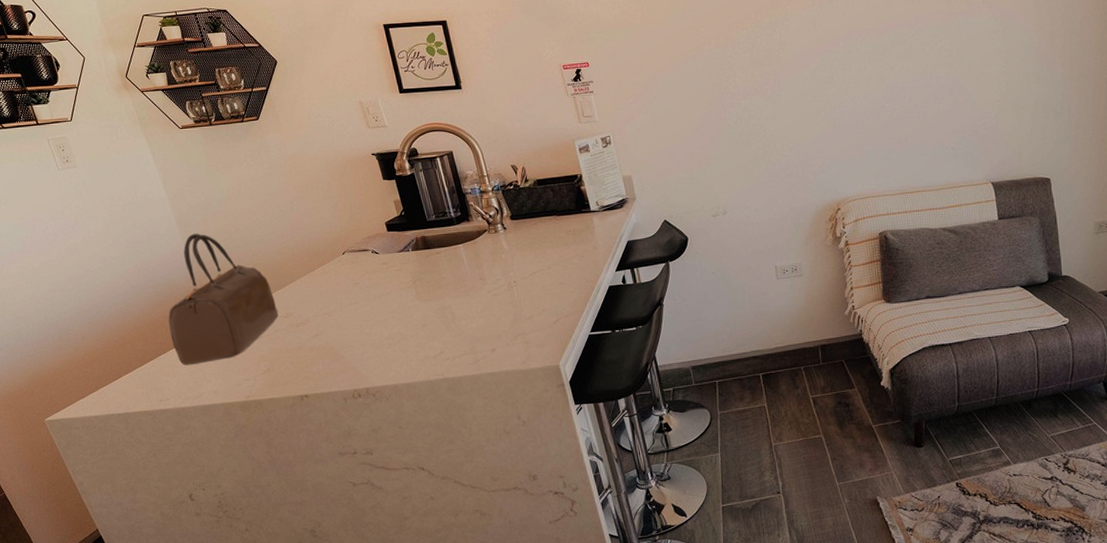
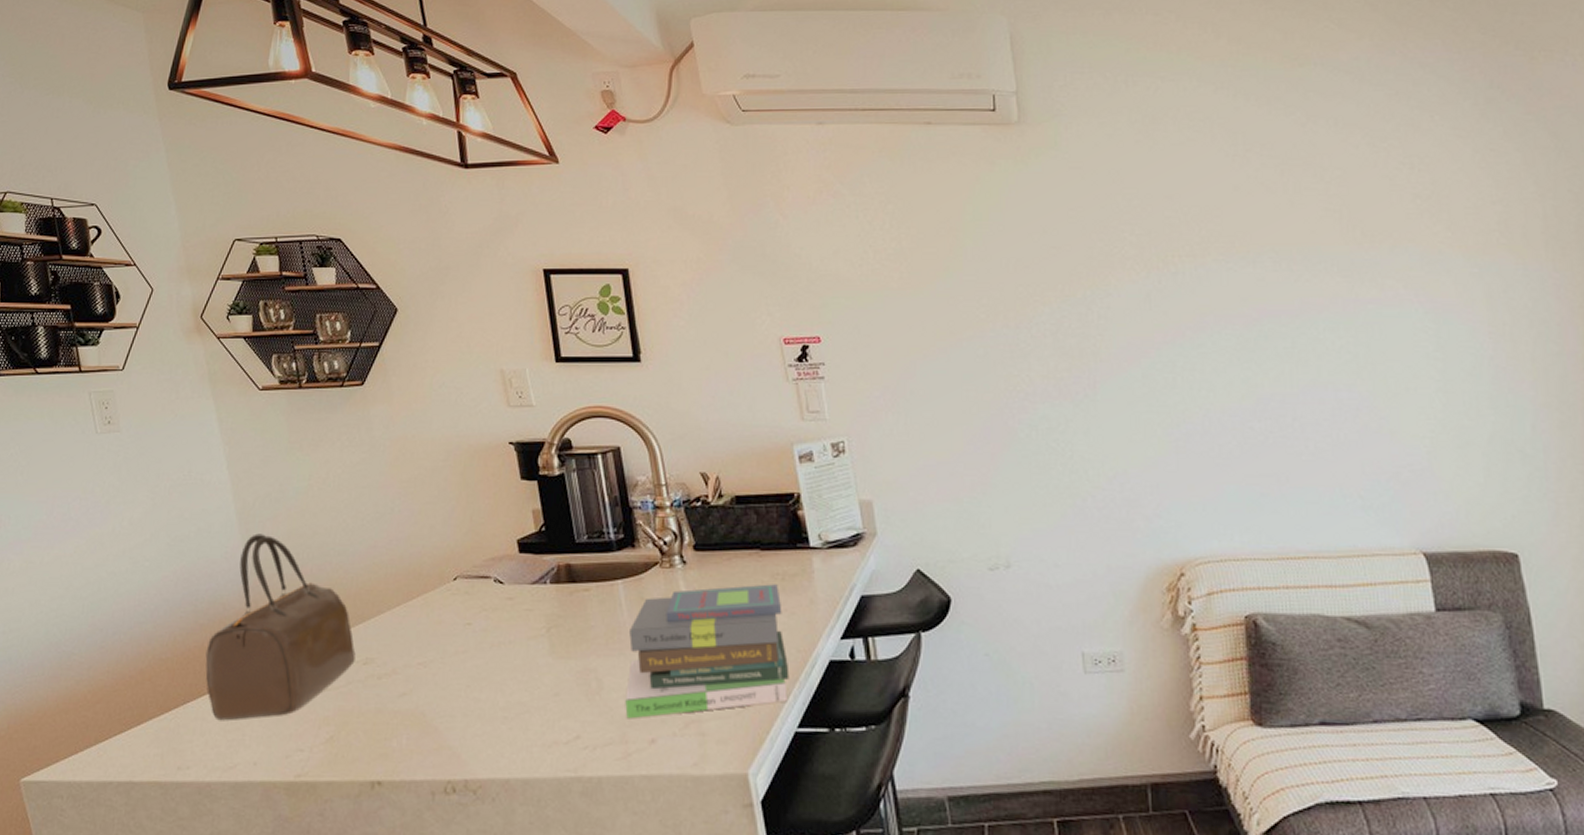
books: none [471,238,583,337] -> present [625,584,790,719]

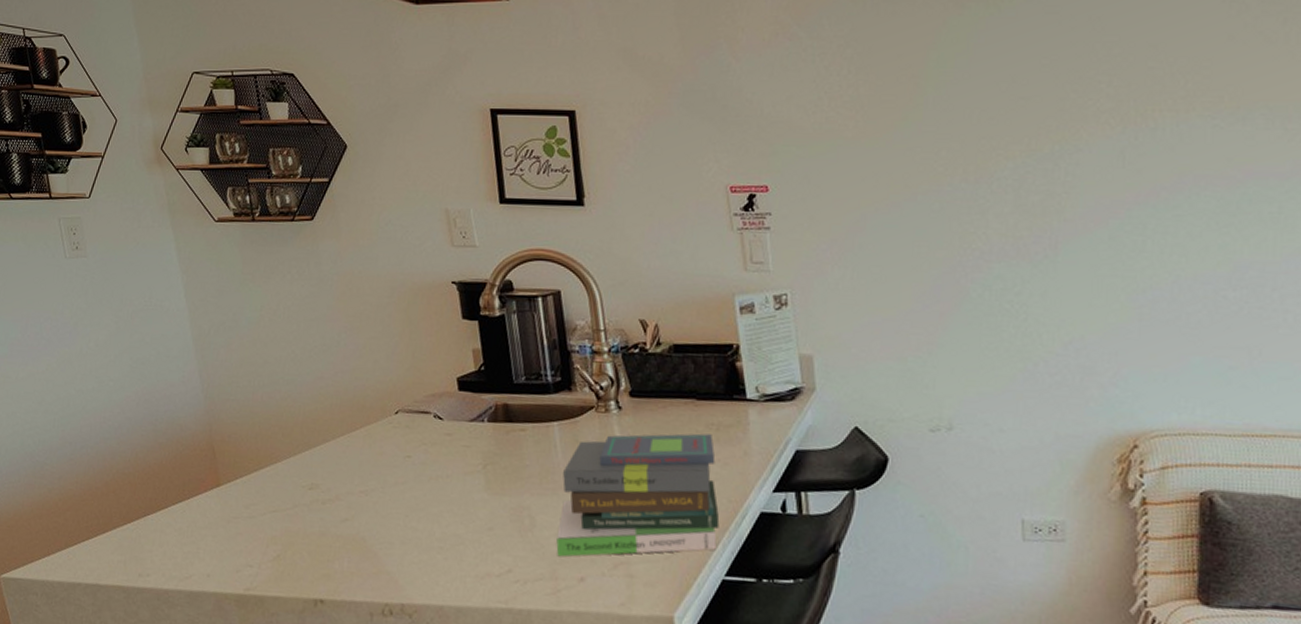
handbag: present [205,533,356,722] -> none [164,360,302,535]

